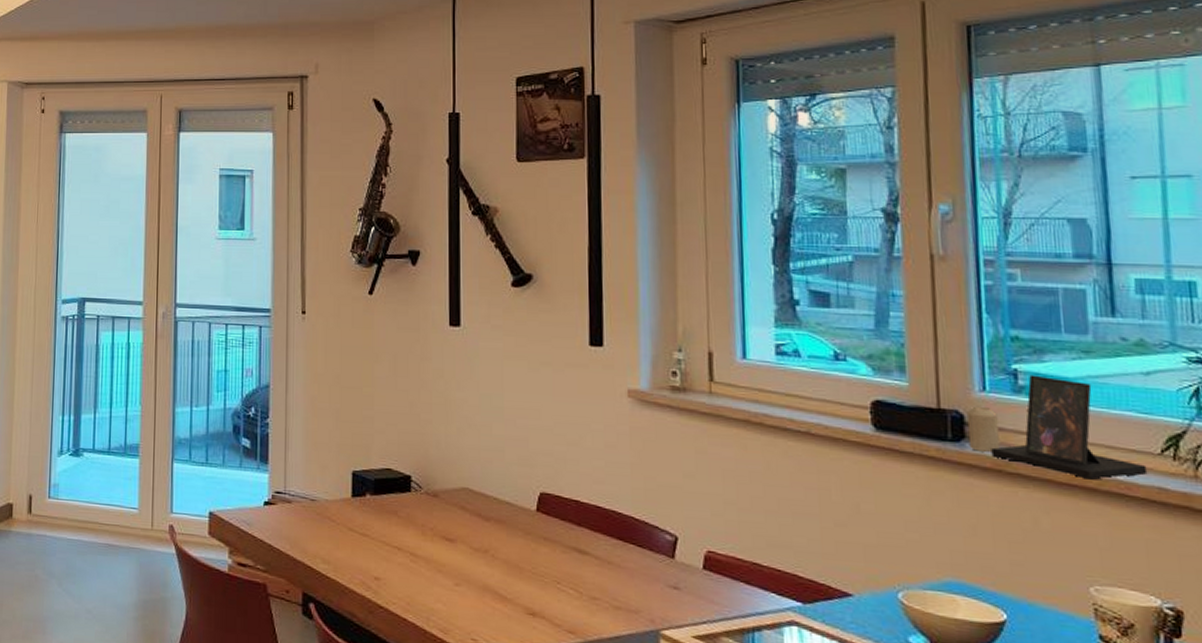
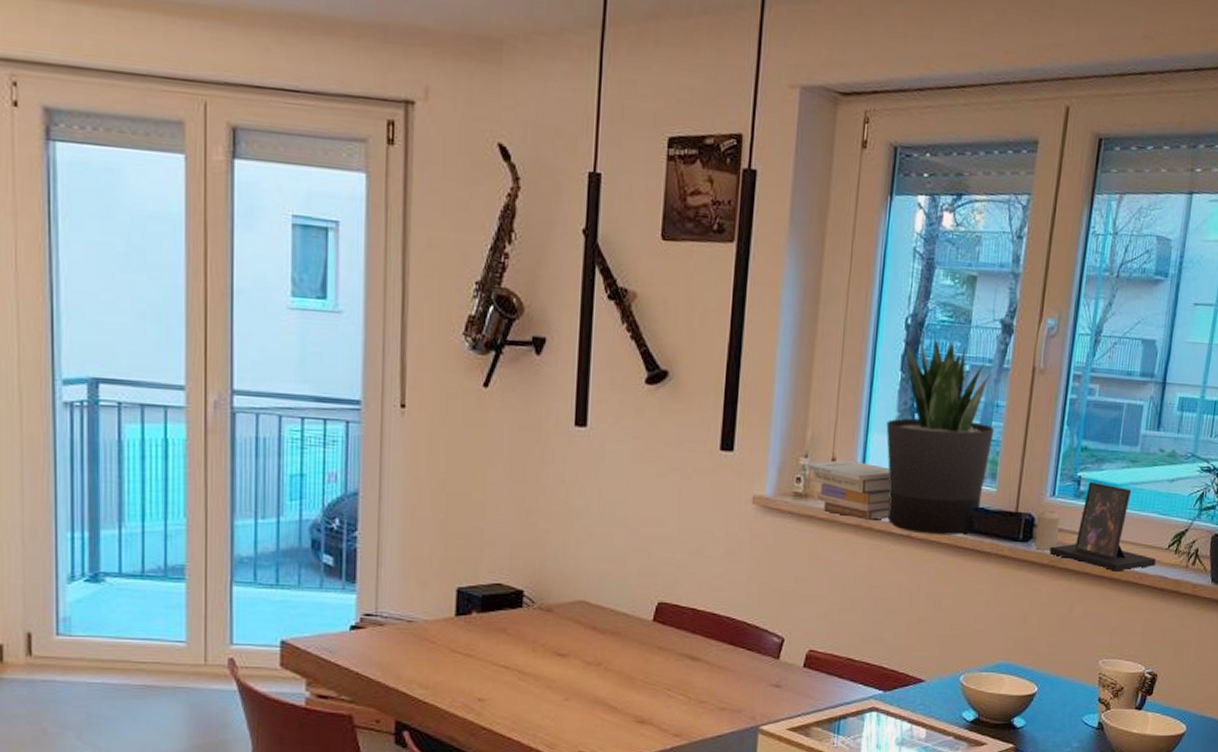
books: none [678,353,781,416] -> present [803,459,891,521]
planter: none [764,221,894,433] -> present [886,327,994,536]

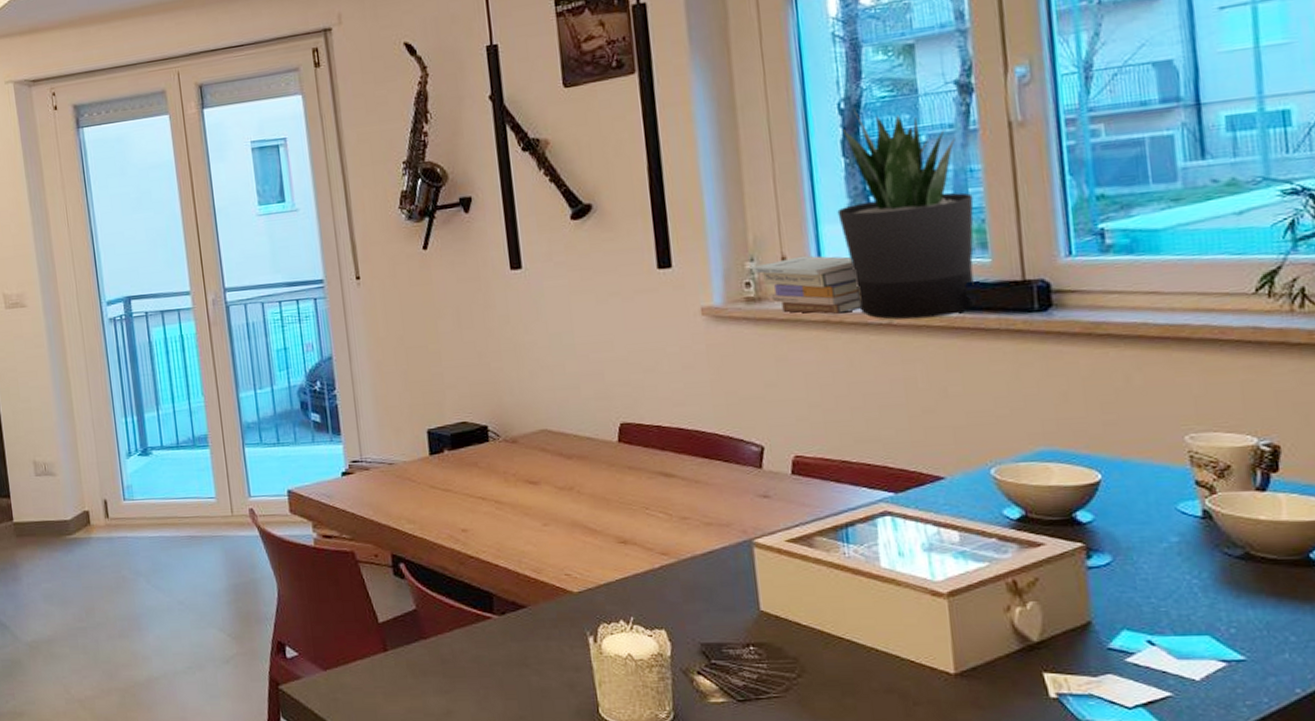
candle: present [1034,509,1060,552] -> none [1052,271,1089,319]
photo frame: present [1049,481,1157,572] -> none [1079,231,1242,330]

